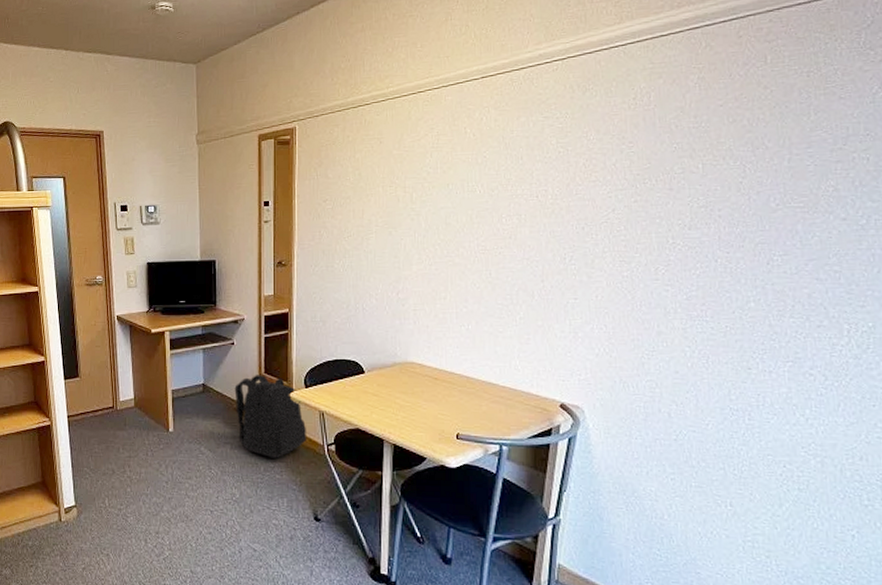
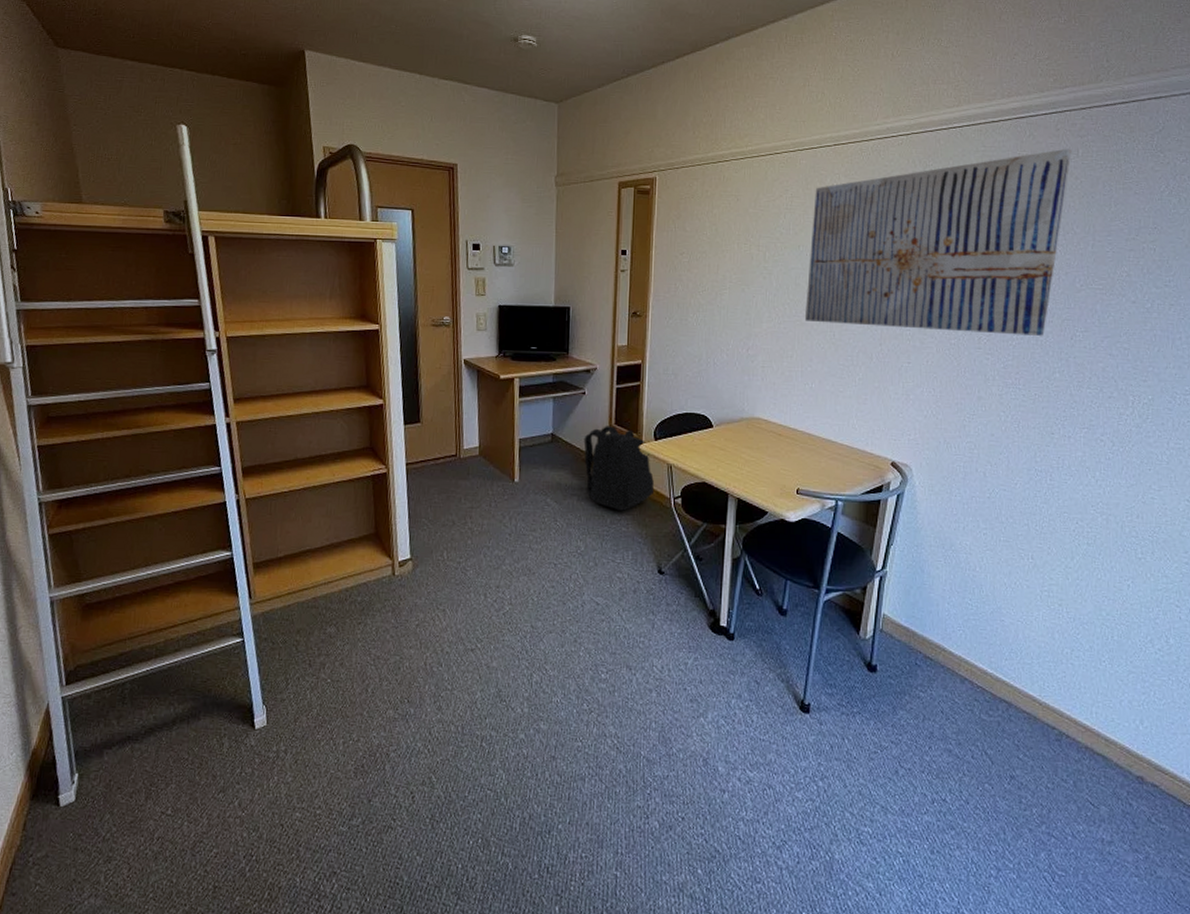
wall art: none [458,56,759,263] -> present [805,148,1072,336]

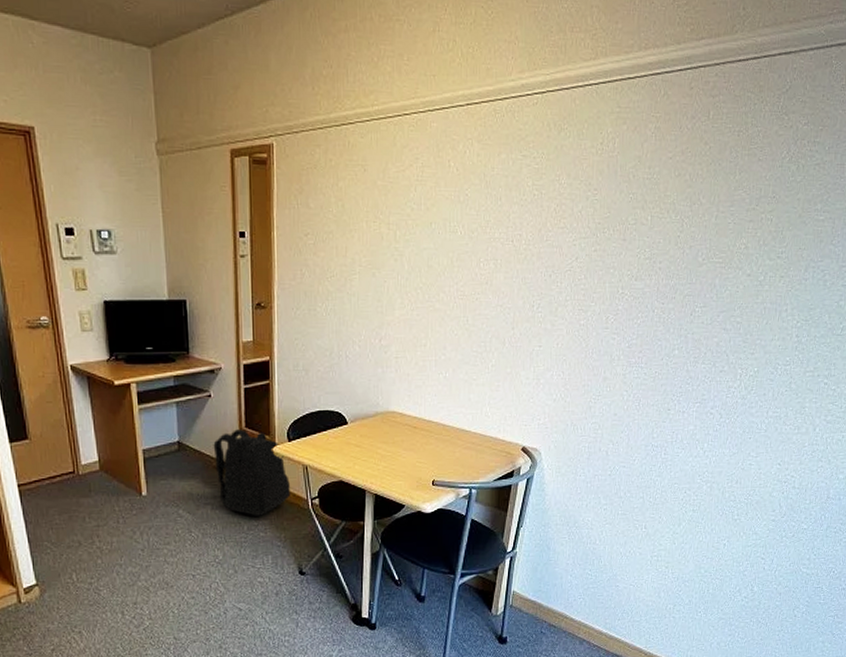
wall art: present [805,148,1072,336] -> none [439,110,703,313]

